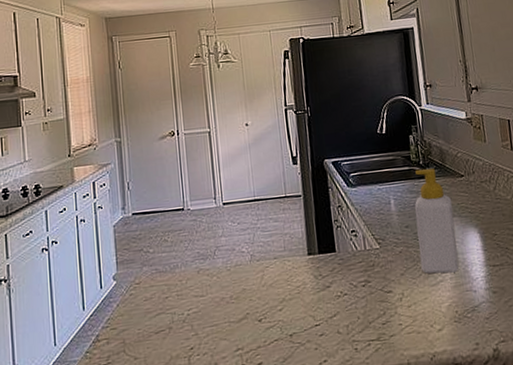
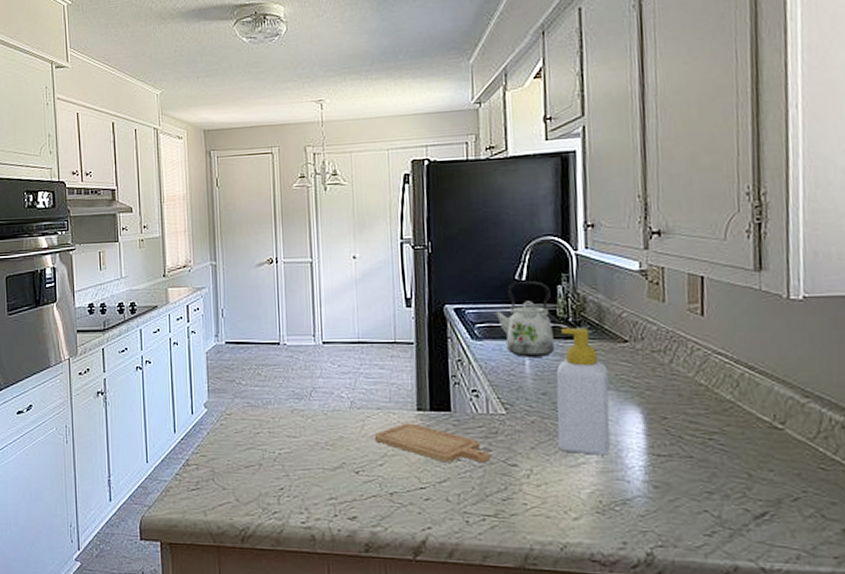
chopping board: none [273,267,371,298] -> present [374,423,491,463]
kettle: none [362,133,412,198] -> present [492,280,554,357]

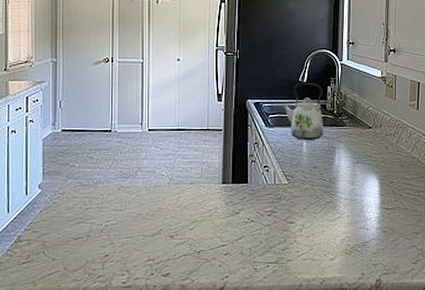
chopping board: present [374,423,491,463] -> none [187,193,275,223]
soap bottle: present [556,327,610,455] -> none [323,117,358,212]

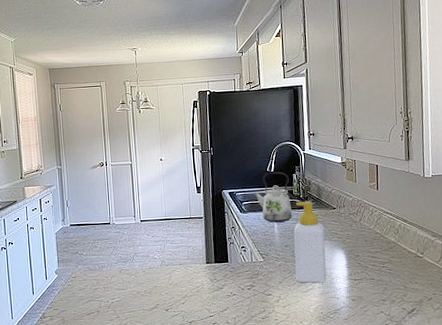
soap bottle: none [323,117,358,212] -> present [293,201,327,284]

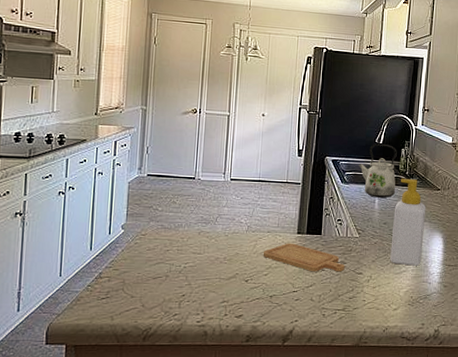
chopping board: none [178,272,254,297] -> present [263,243,345,272]

